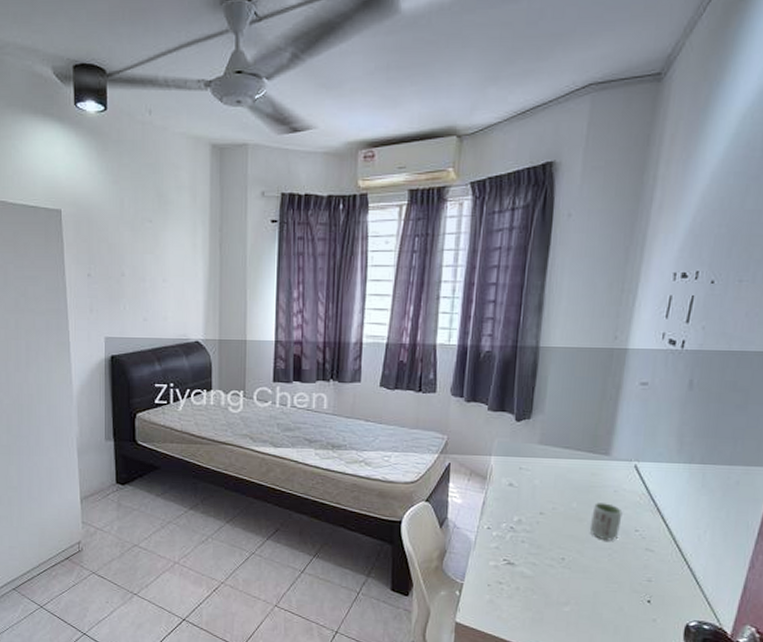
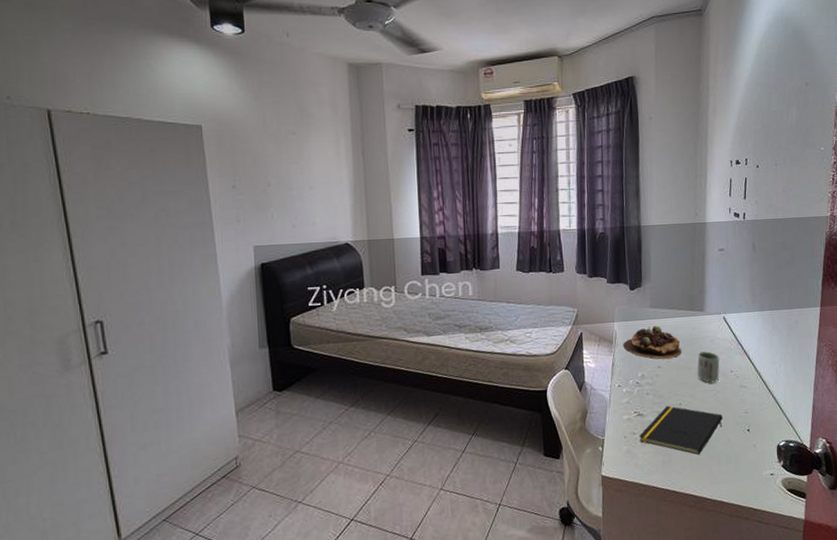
succulent plant: none [499,465,574,505] -> present [623,325,682,359]
notepad: none [505,558,617,620] -> present [638,405,723,455]

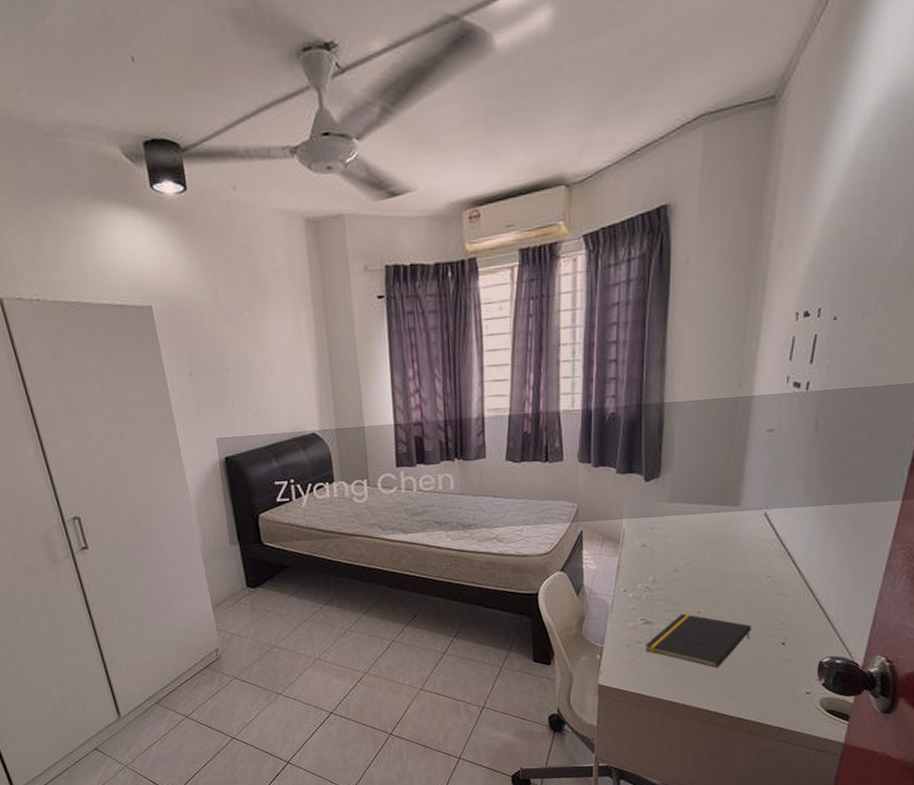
succulent plant: present [623,325,682,359] -> none [632,523,706,562]
cup: present [697,351,720,383] -> none [723,553,755,590]

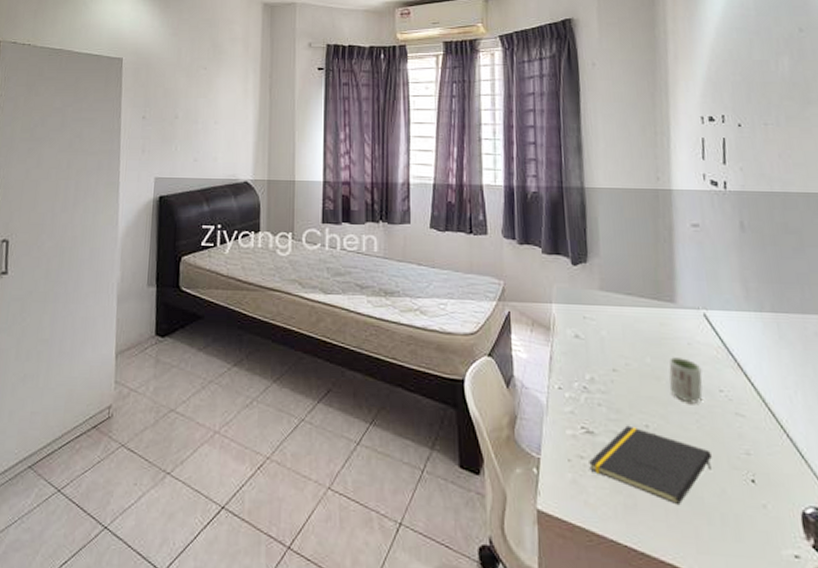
cup: none [723,553,755,590] -> present [669,357,703,404]

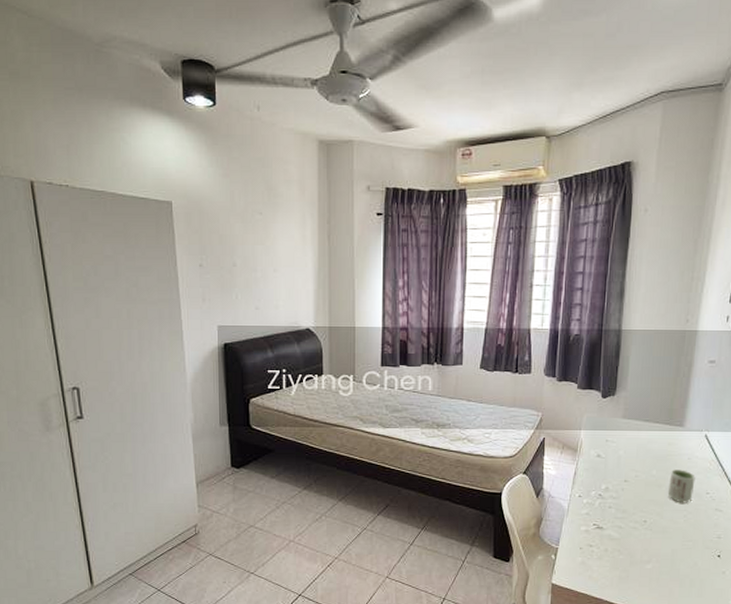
notepad: present [587,425,712,506] -> none [595,521,691,575]

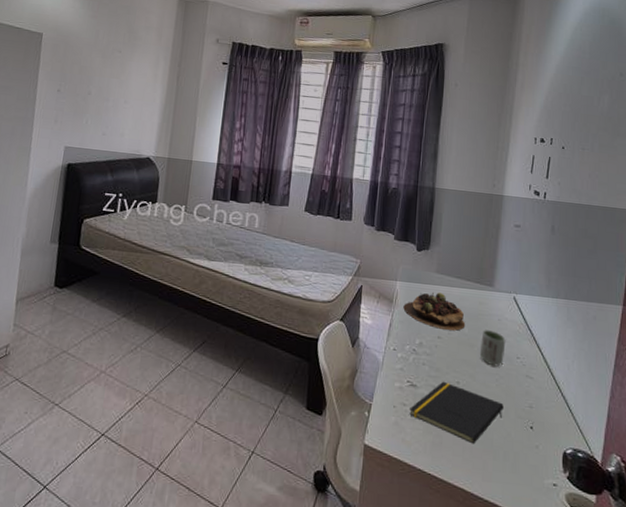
succulent plant: none [588,437,654,473] -> present [403,292,466,331]
notepad: none [595,521,691,575] -> present [408,381,504,445]

